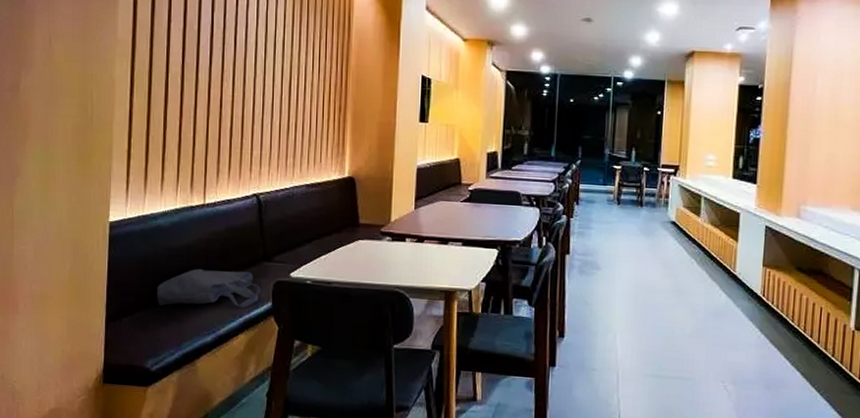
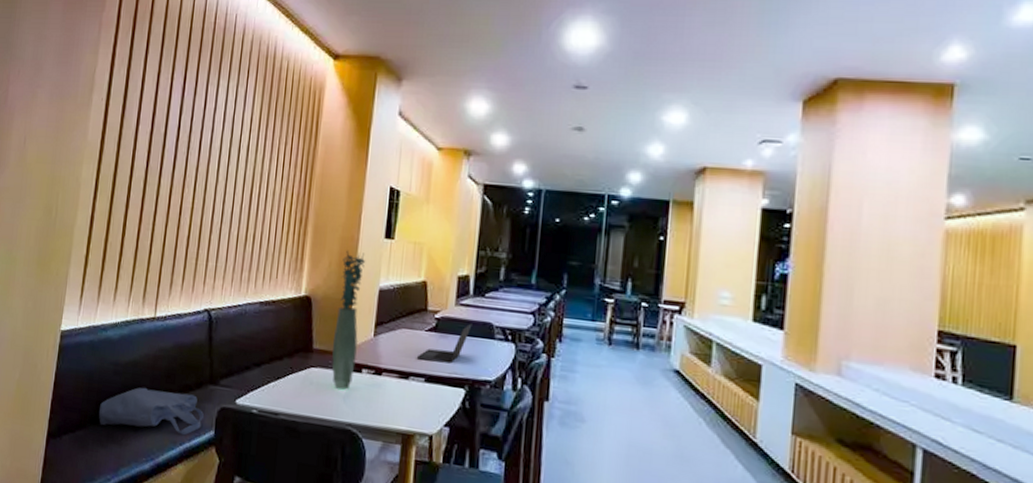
vase: none [377,134,404,259] -> present [331,250,366,391]
laptop: none [454,193,502,229] -> present [416,323,473,364]

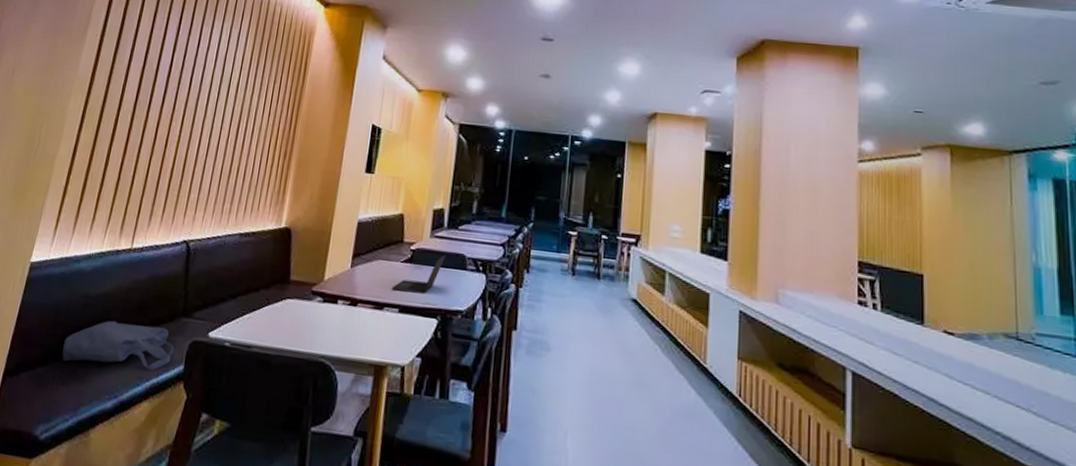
vase: present [331,250,366,391] -> none [308,183,347,322]

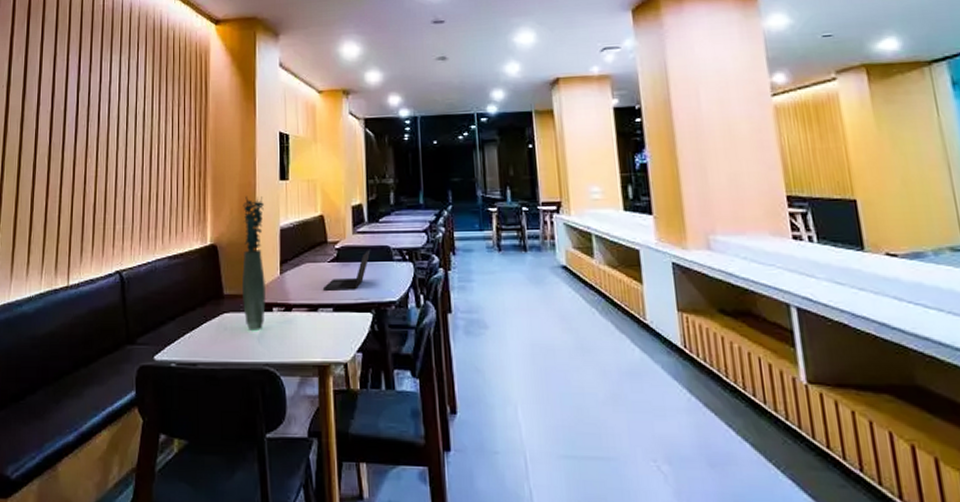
tote bag: present [62,320,175,371] -> none [18,357,125,403]
vase: none [308,183,347,322] -> present [242,195,266,332]

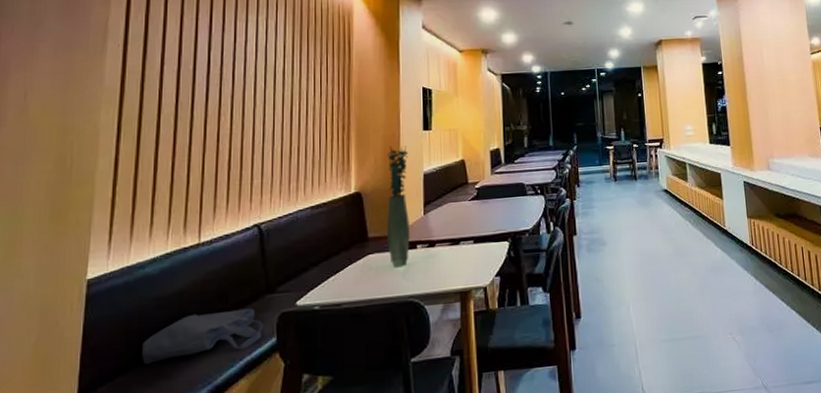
tote bag: none [18,357,125,403] -> present [141,308,264,365]
laptop: present [322,249,371,291] -> none [464,186,508,226]

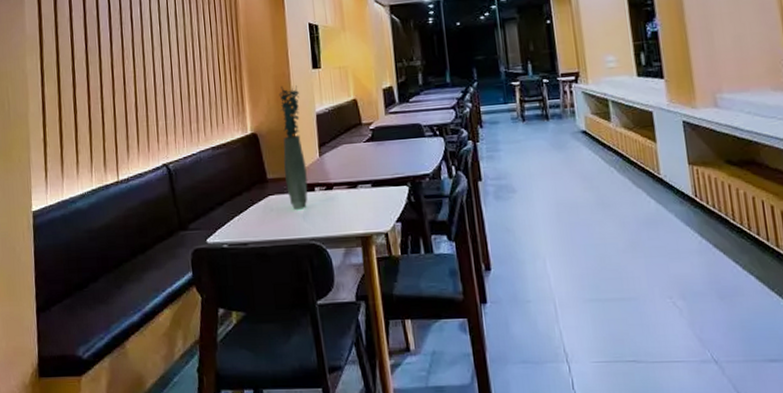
tote bag: present [141,308,264,365] -> none [81,243,181,290]

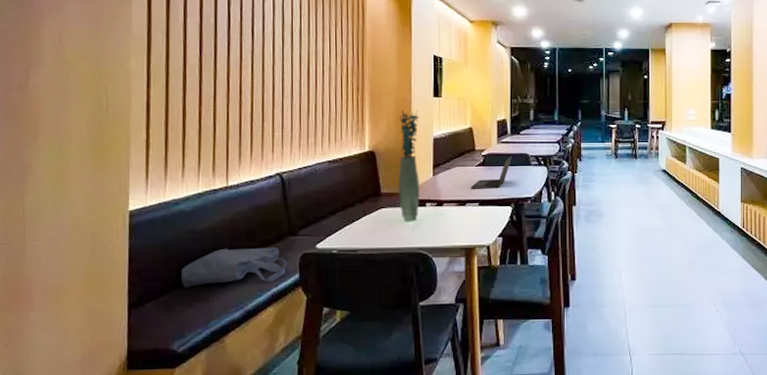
tote bag: none [81,243,181,290] -> present [180,247,288,288]
laptop: none [360,127,404,169] -> present [470,156,512,189]

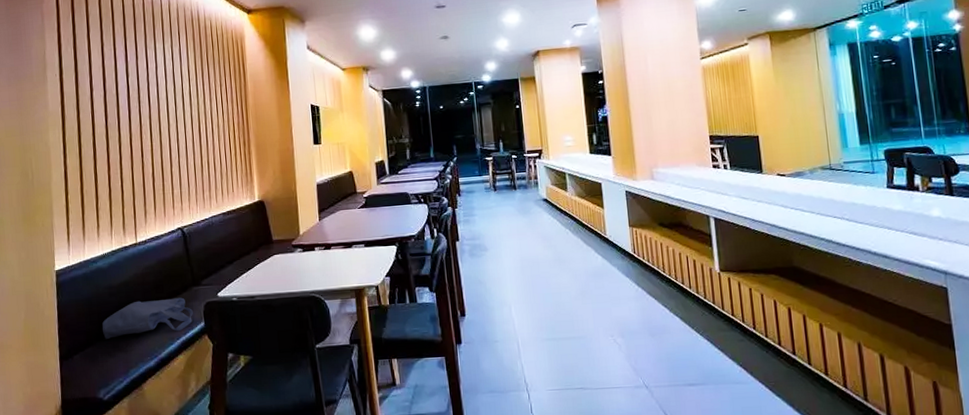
vase: present [399,109,420,223] -> none [283,159,309,268]
laptop: present [470,156,512,189] -> none [355,195,393,231]

